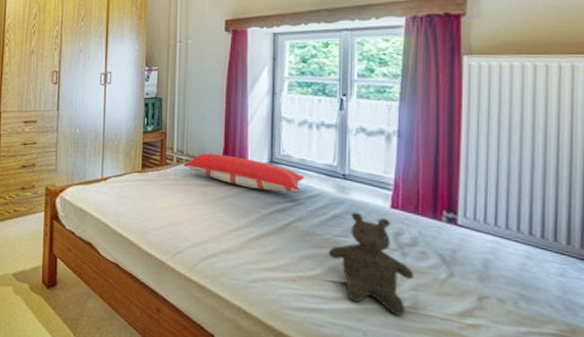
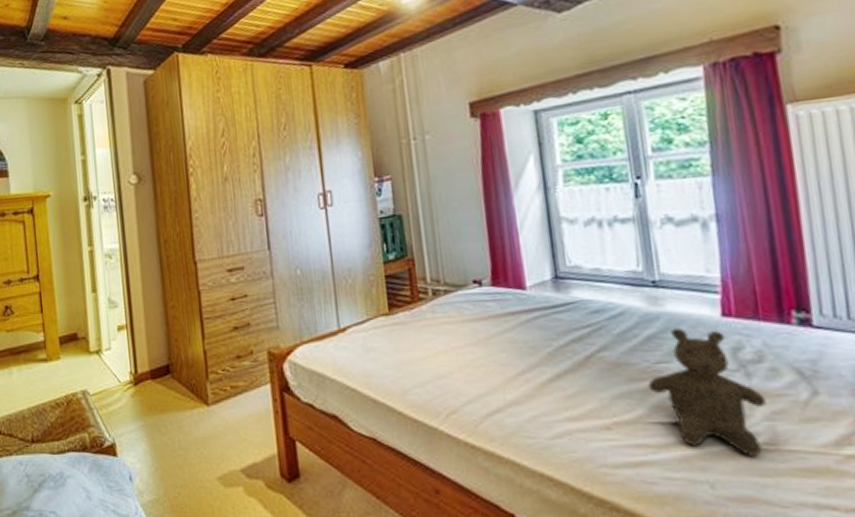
pillow: present [183,153,304,193] -> none [442,277,603,316]

